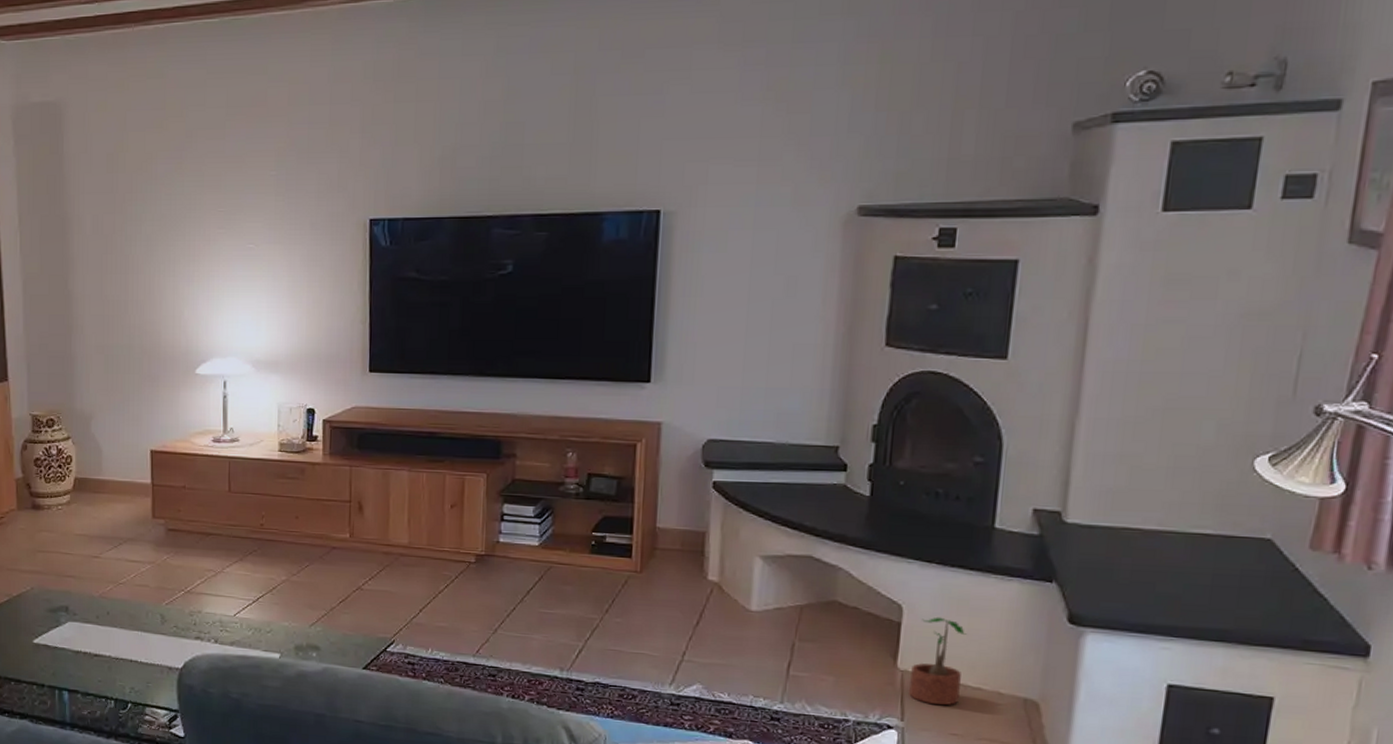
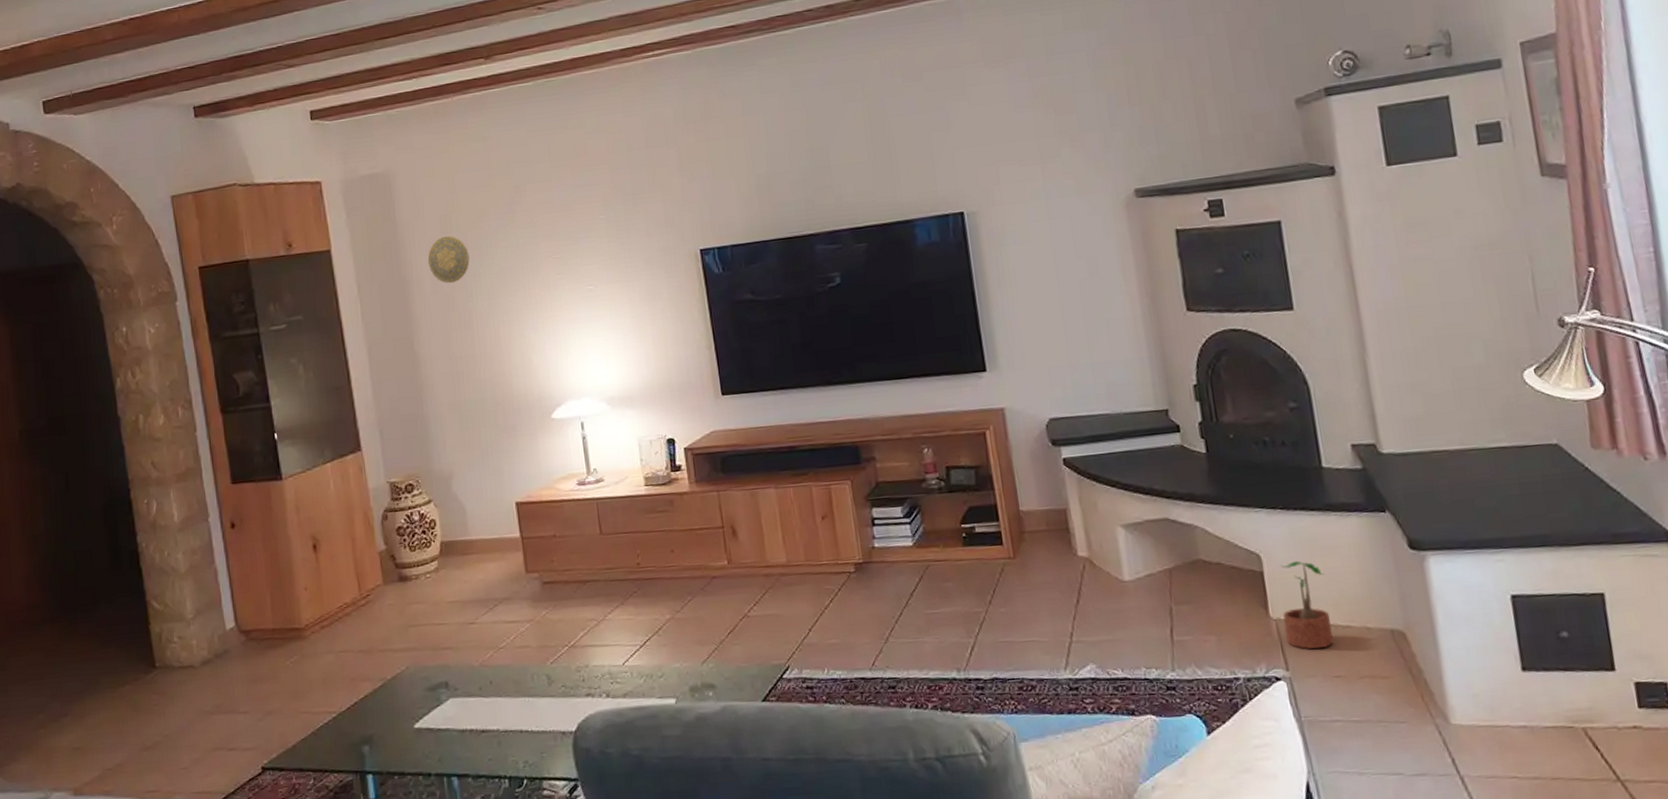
decorative plate: none [90,176,133,226] -> present [427,236,470,284]

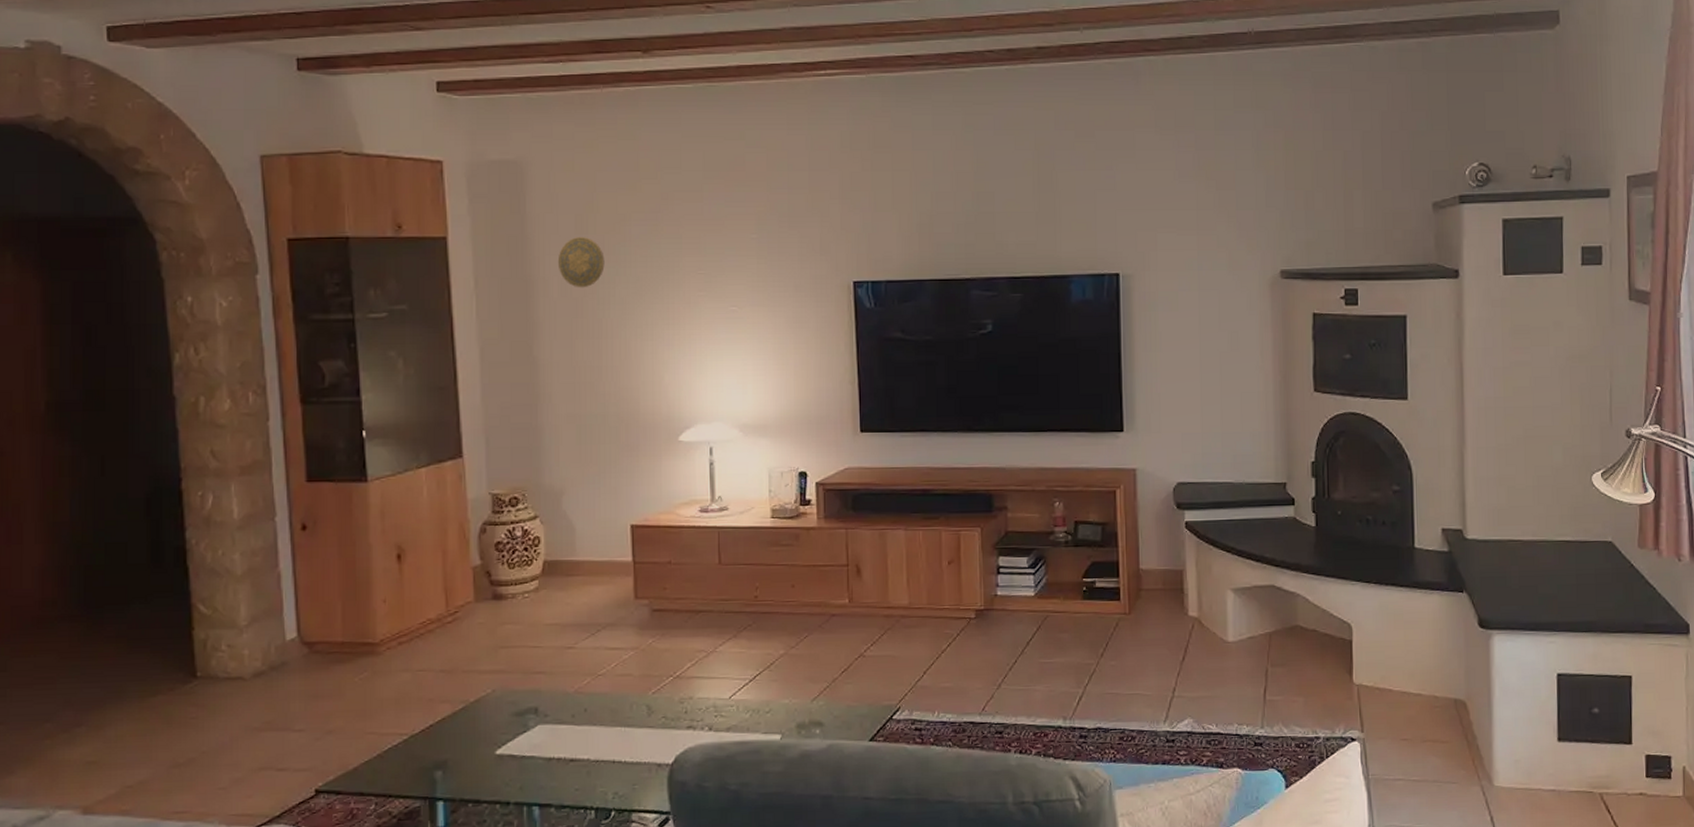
potted plant: present [1281,560,1334,649] -> none [1364,632,1405,713]

